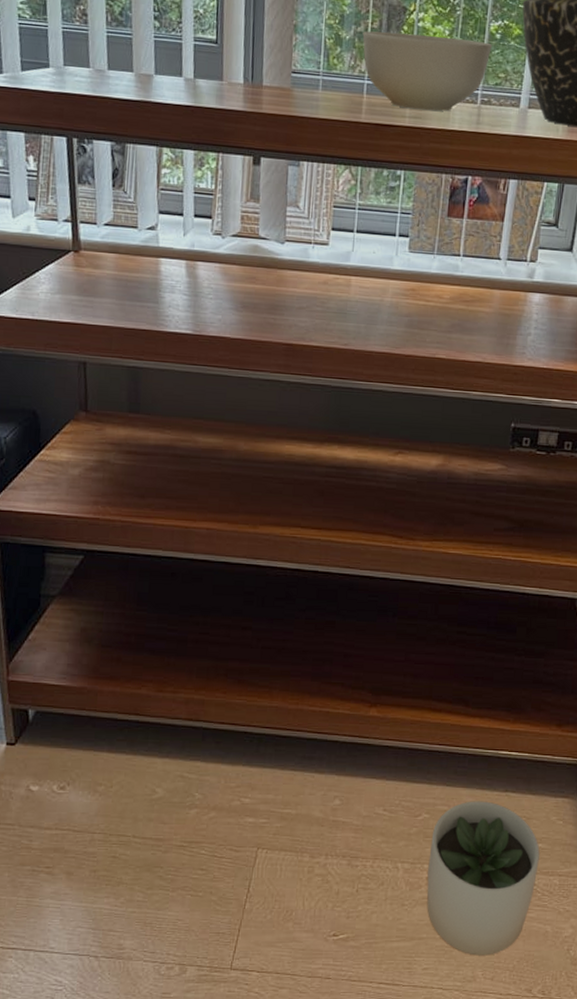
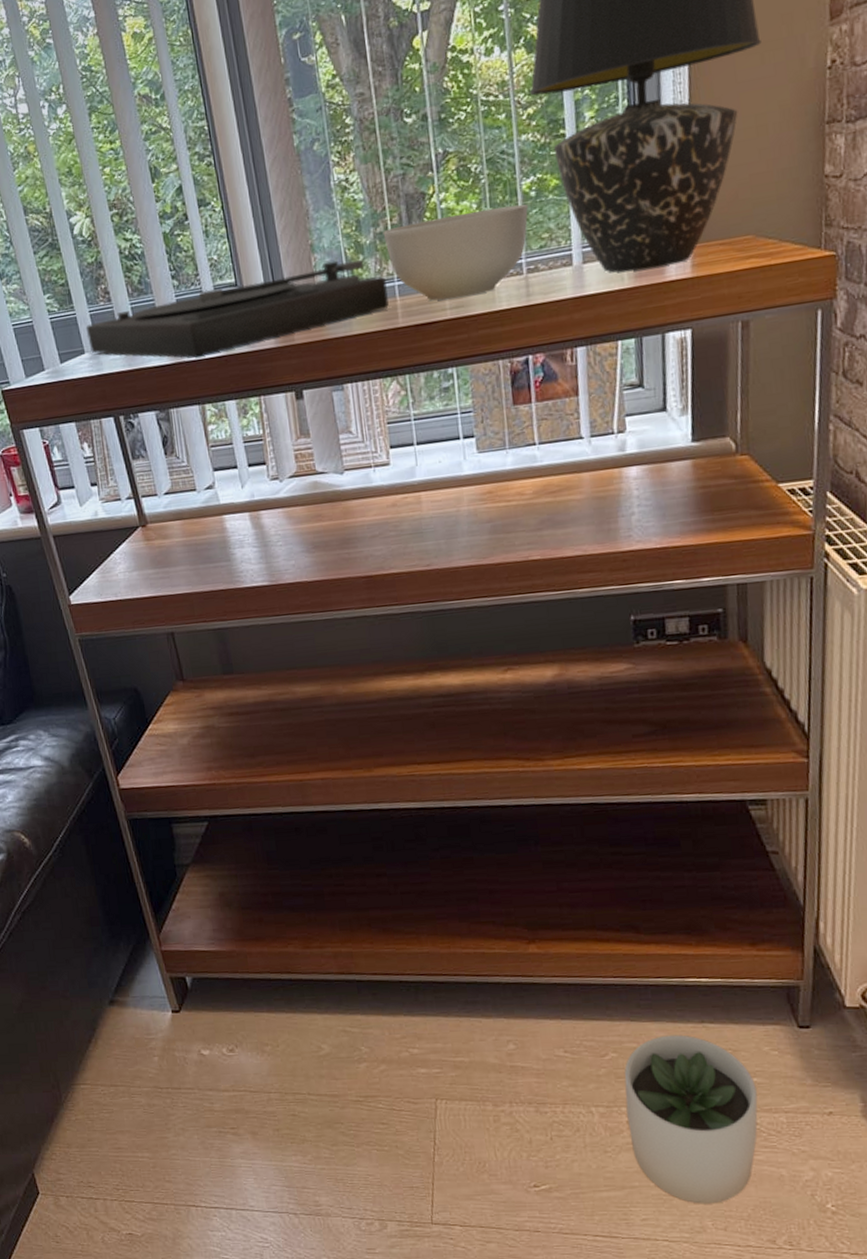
turntable: none [55,37,357,103] -> present [85,259,389,357]

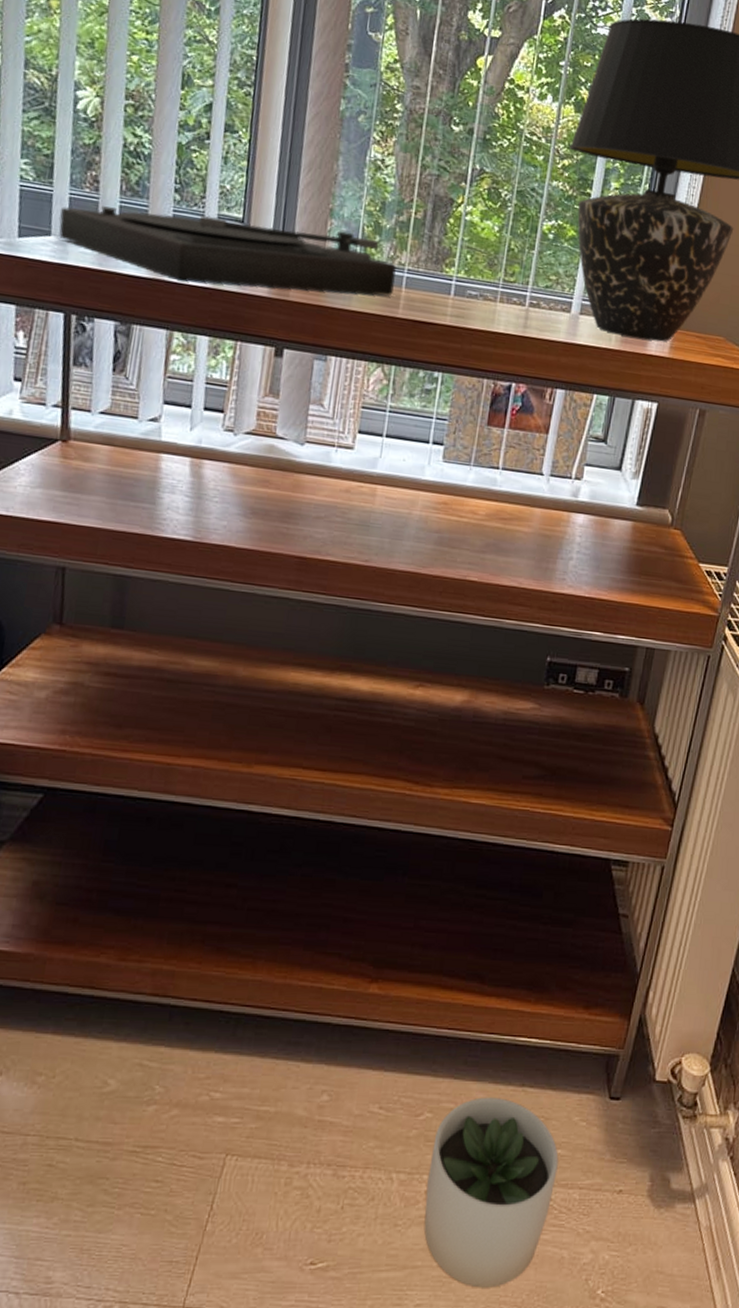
bowl: present [383,204,528,301] -> none [404,220,544,312]

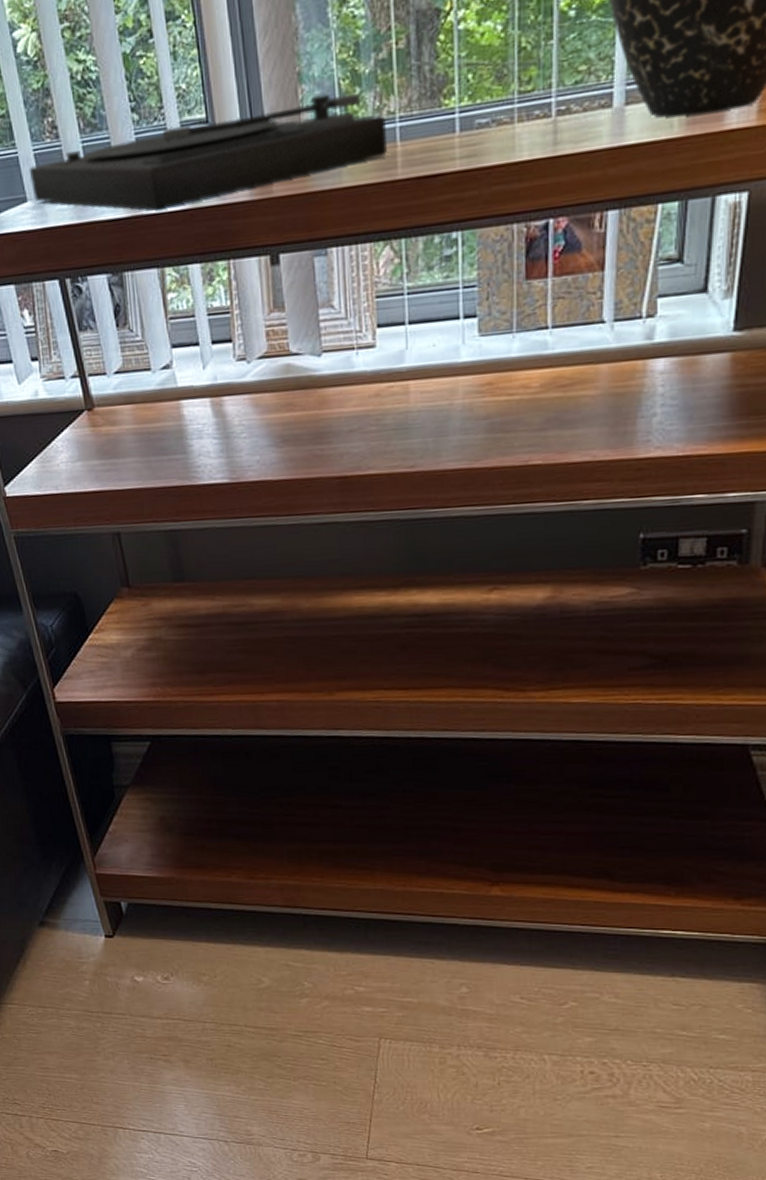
planter: present [423,1097,559,1288] -> none [581,987,724,1157]

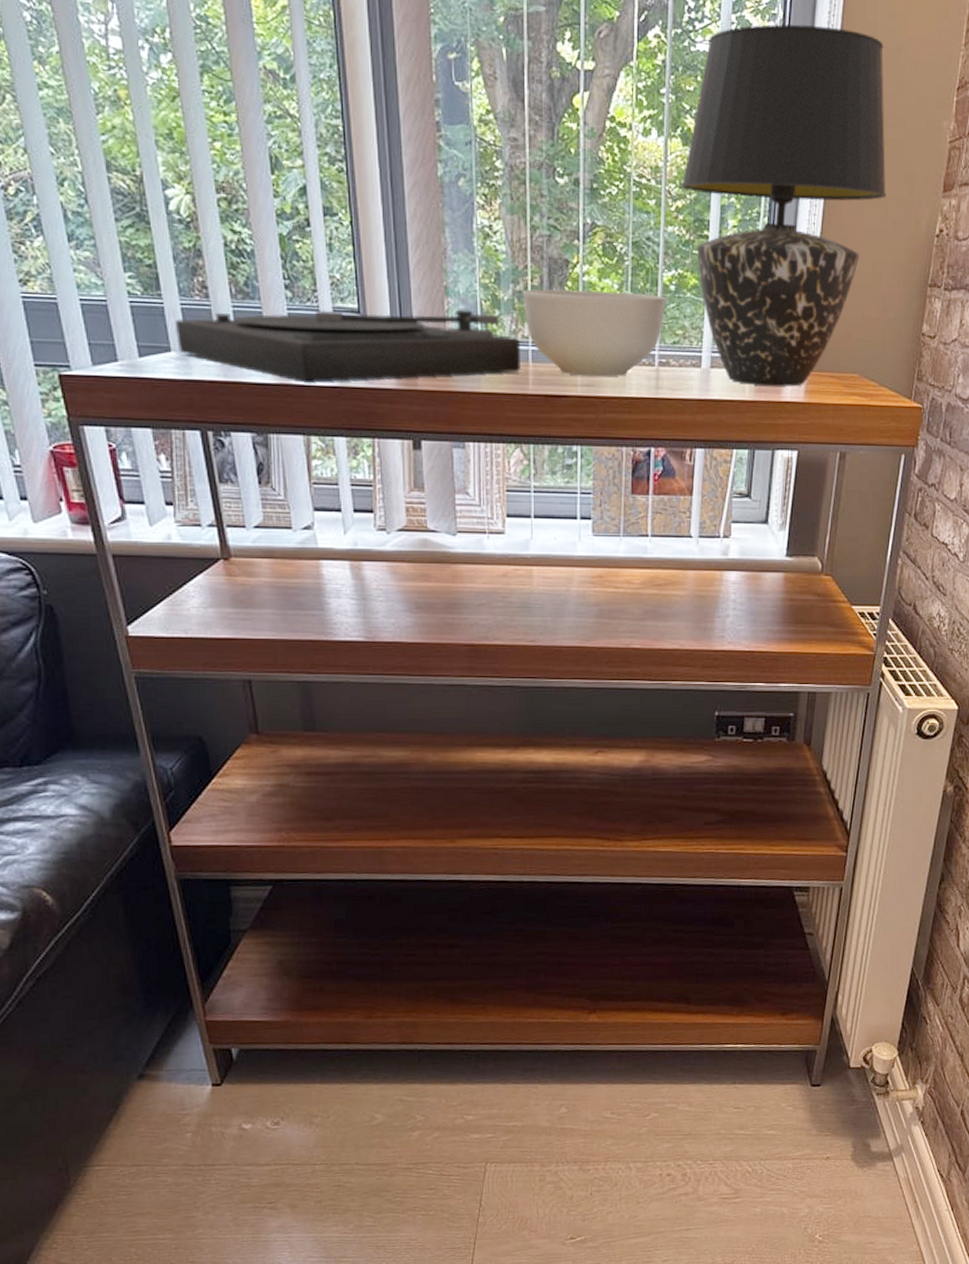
bowl: none [386,26,564,148] -> present [522,289,666,377]

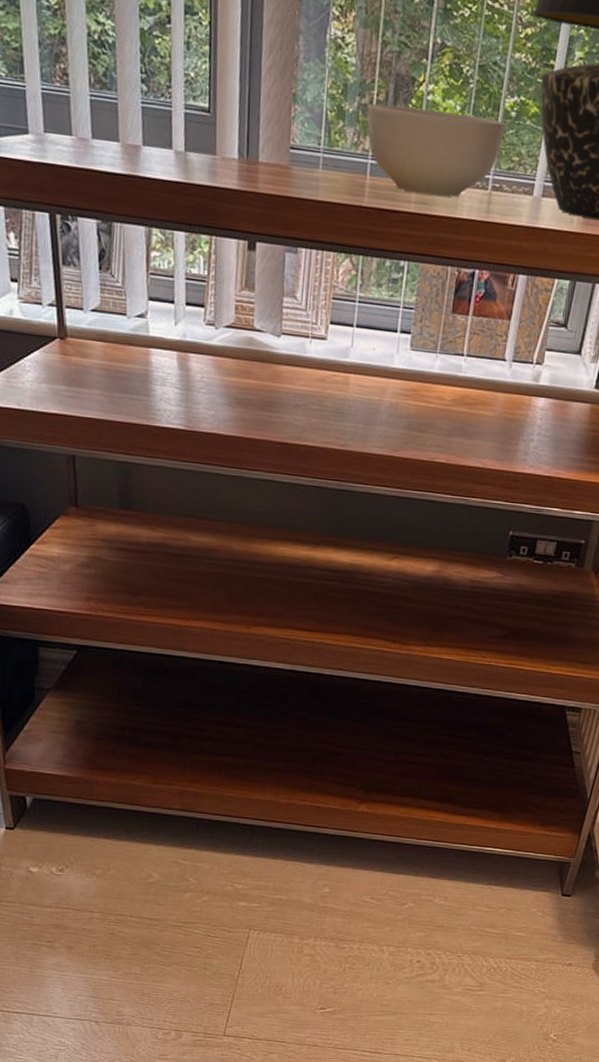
turntable: present [174,309,520,382] -> none [34,100,360,184]

